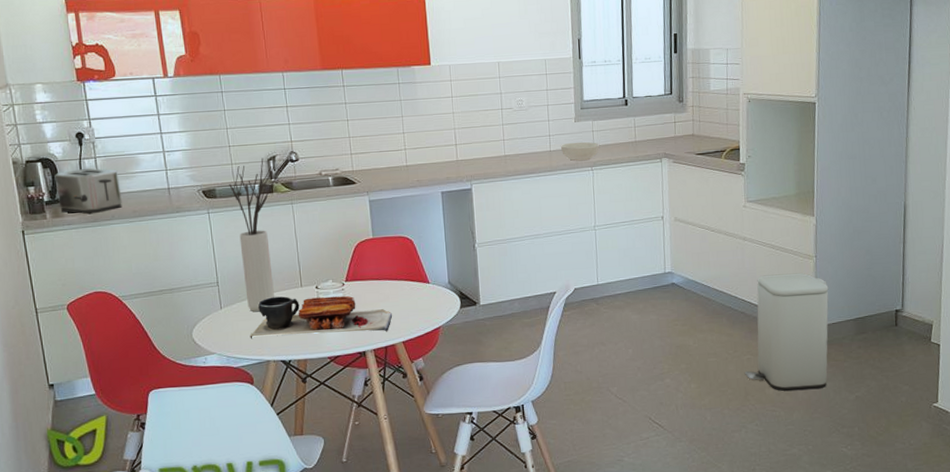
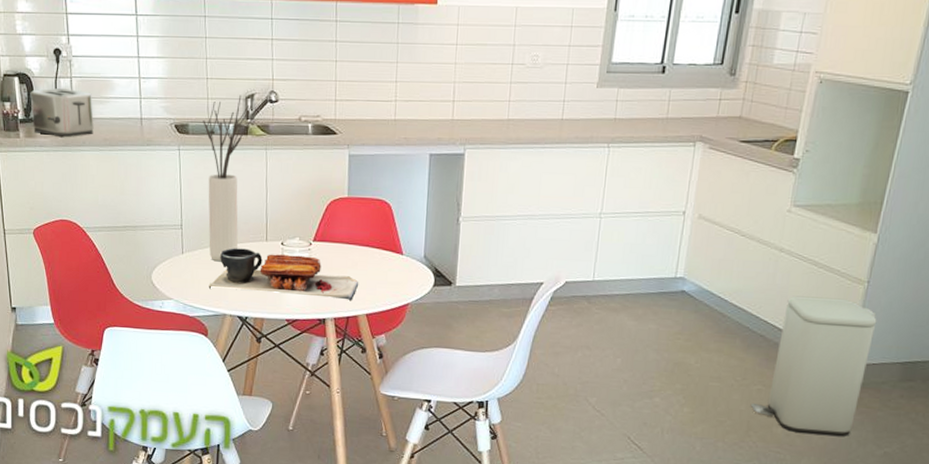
bowl: present [560,141,600,162] -> none [574,111,623,136]

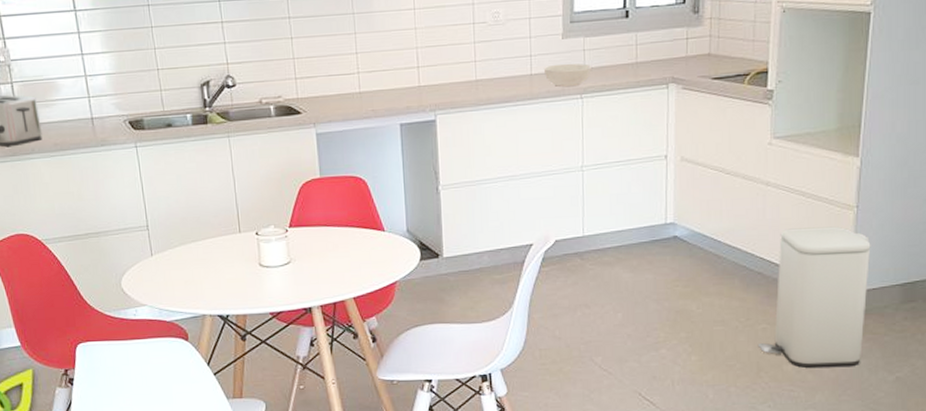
vase: present [203,94,253,262] -> none [158,83,210,260]
food platter: present [208,248,359,300] -> none [183,243,343,289]
bowl: none [574,111,623,136] -> present [543,63,593,88]

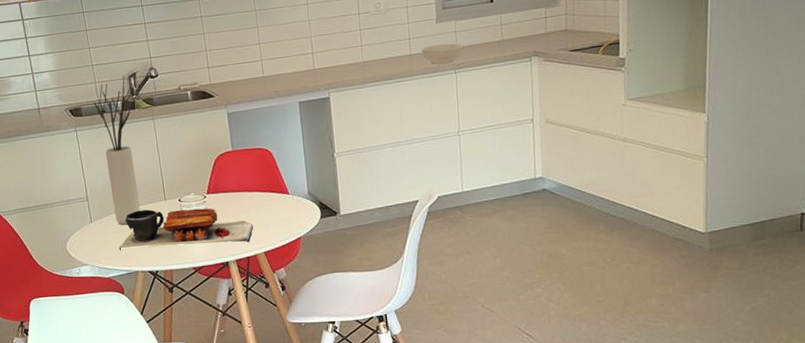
vase: none [158,83,210,260] -> present [93,75,140,225]
food platter: none [183,243,343,289] -> present [119,208,254,250]
pedal bin: present [757,226,871,368] -> none [623,175,722,301]

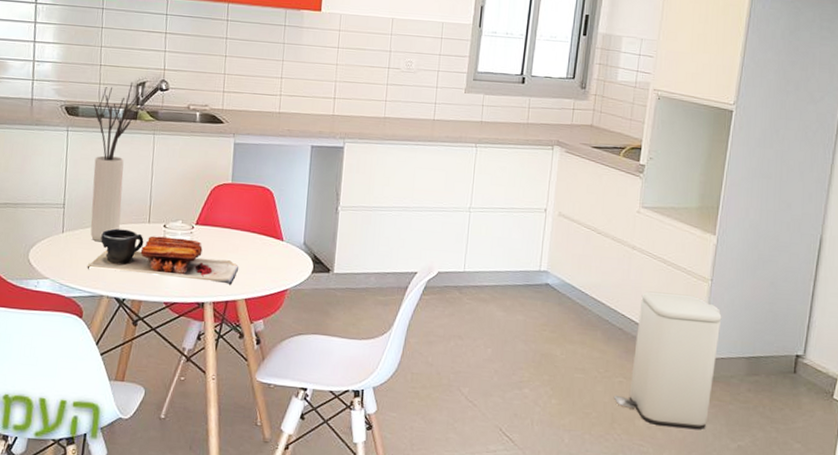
bowl: present [421,43,464,65] -> none [445,114,489,136]
pedal bin: none [623,175,722,301] -> present [613,291,722,429]

